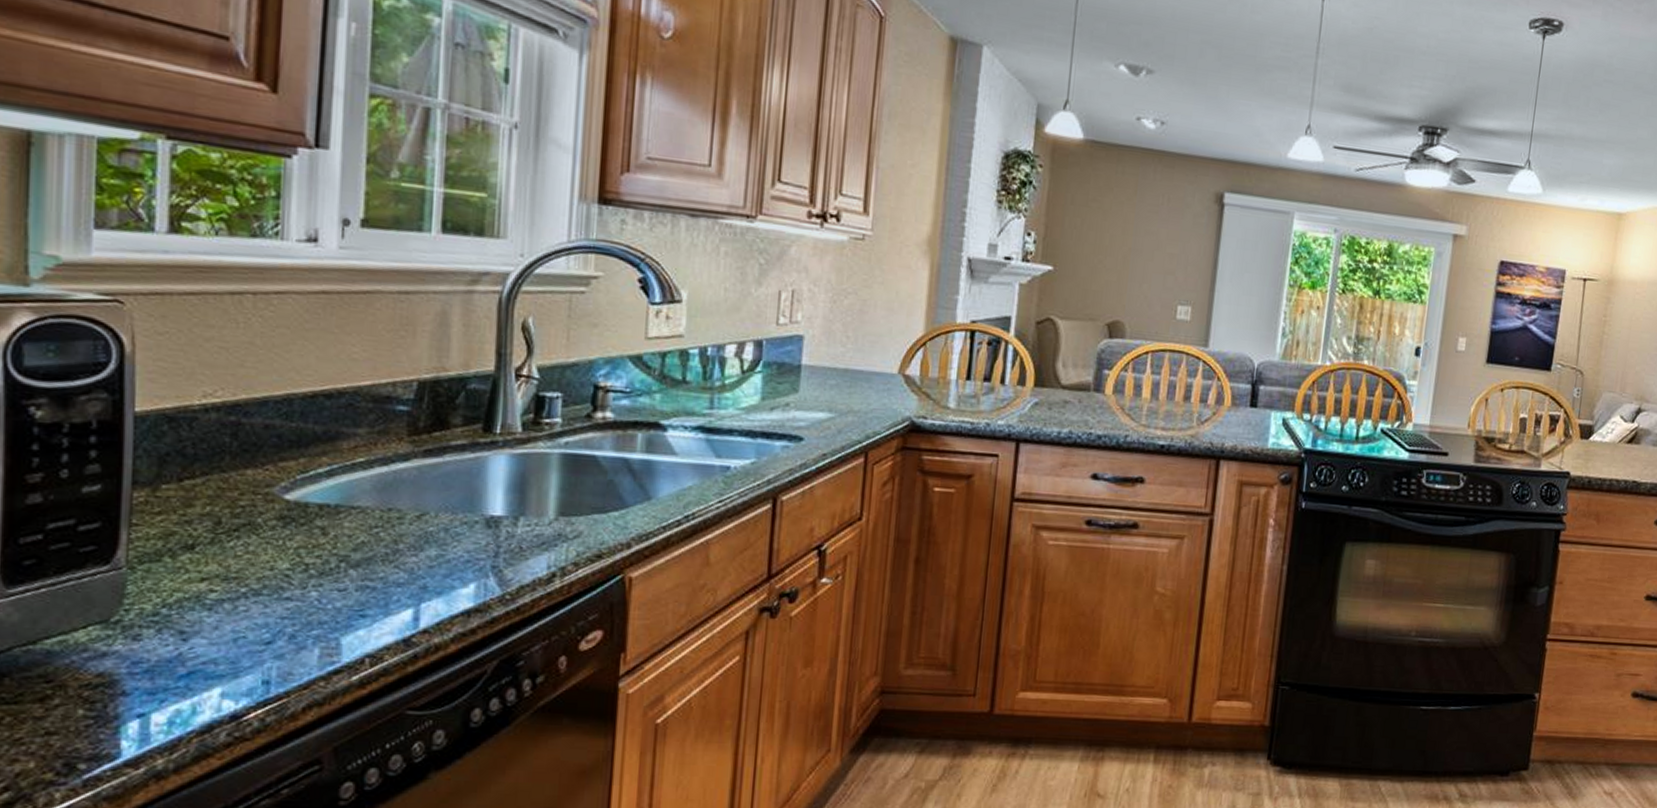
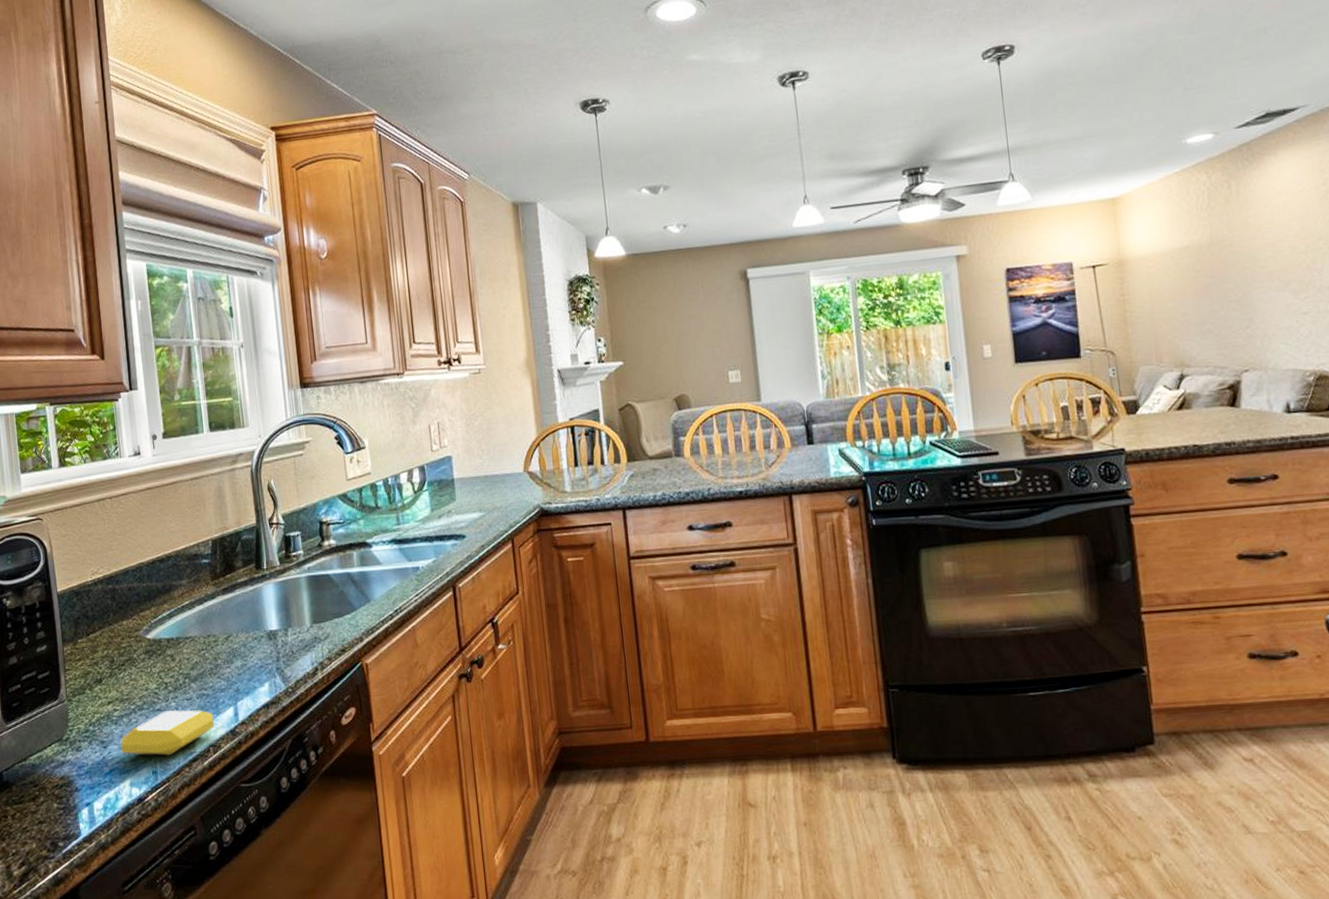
soap bar: none [213,600,380,663] -> present [120,709,215,756]

